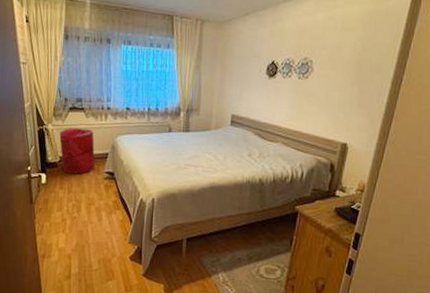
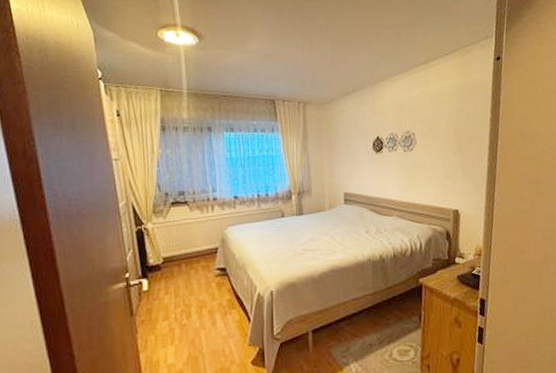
laundry hamper: present [59,128,95,175] -> none [161,223,203,276]

